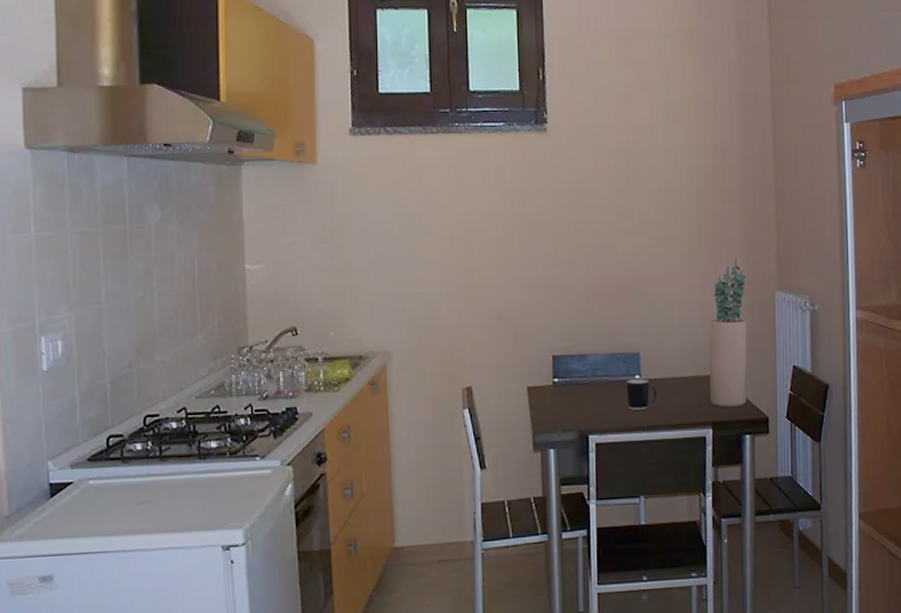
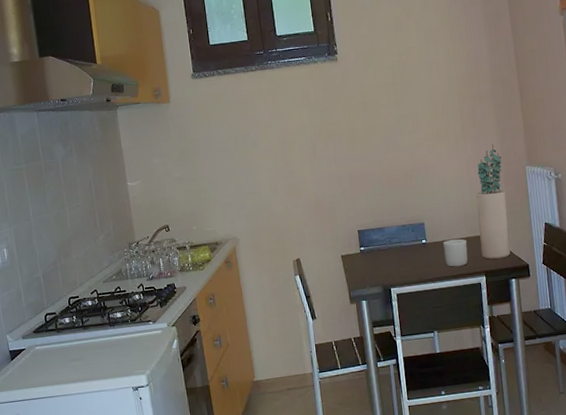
mug: present [626,379,656,411] -> none [415,242,440,267]
mug: none [661,377,693,414] -> present [442,239,468,267]

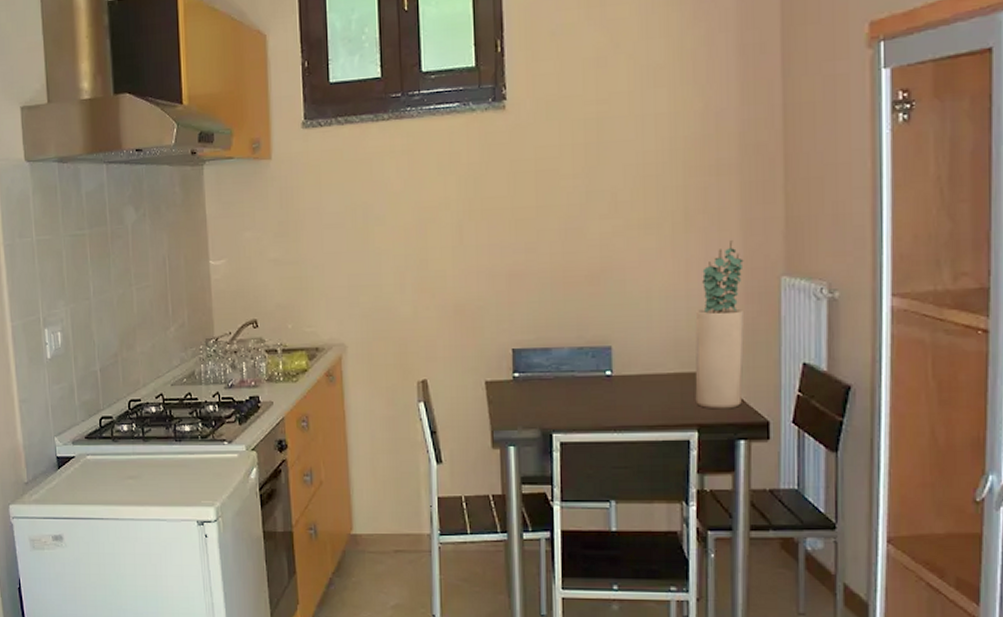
mug: present [442,239,468,267] -> none [636,374,674,414]

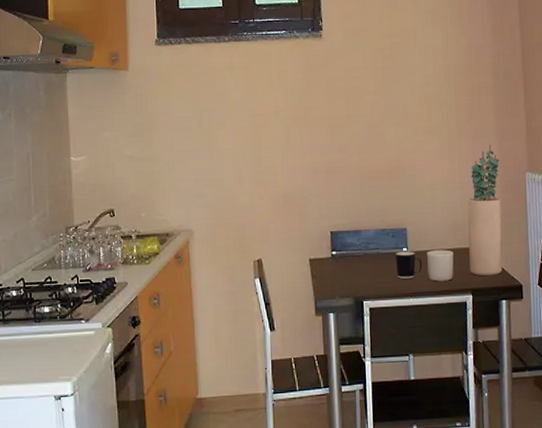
mug: none [595,375,631,410] -> present [395,251,422,280]
mug: none [636,374,674,414] -> present [426,250,454,282]

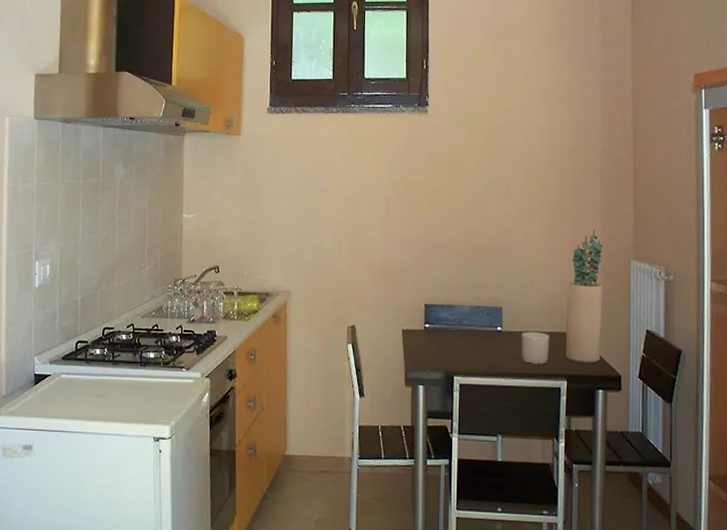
mug: present [395,251,422,280] -> none [489,330,516,359]

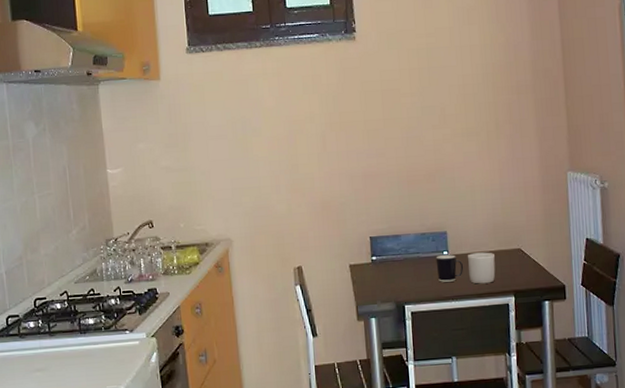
mug: none [489,330,516,359] -> present [435,254,463,283]
vase: present [565,229,603,364] -> none [507,145,545,278]

